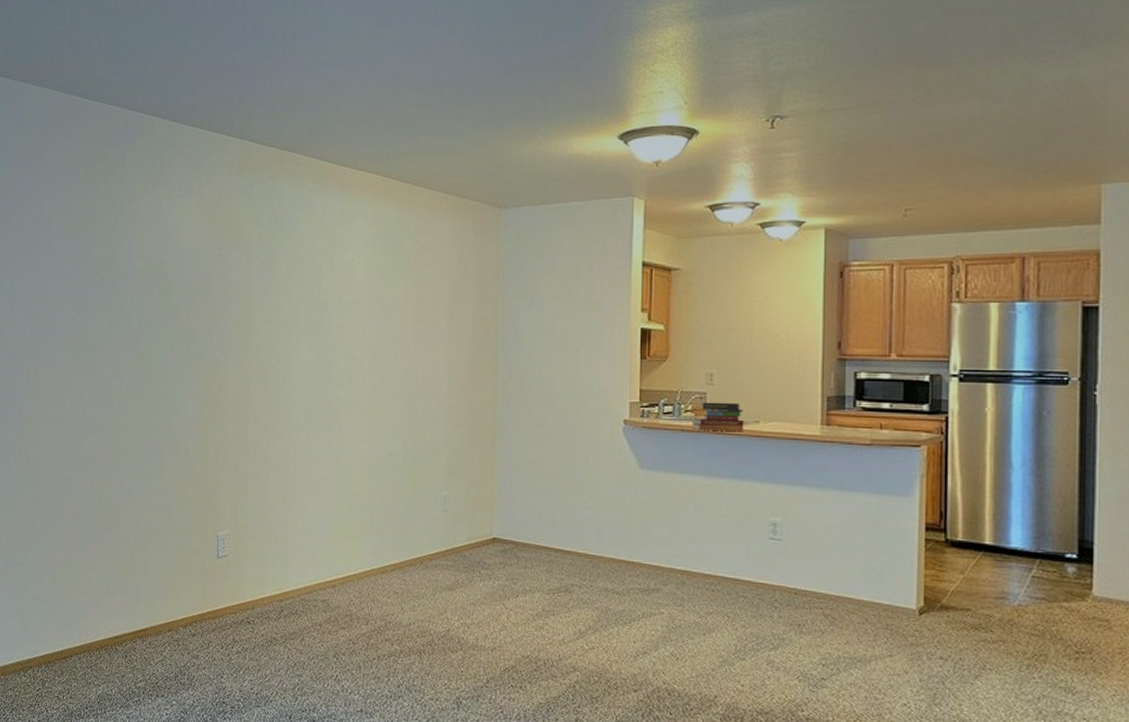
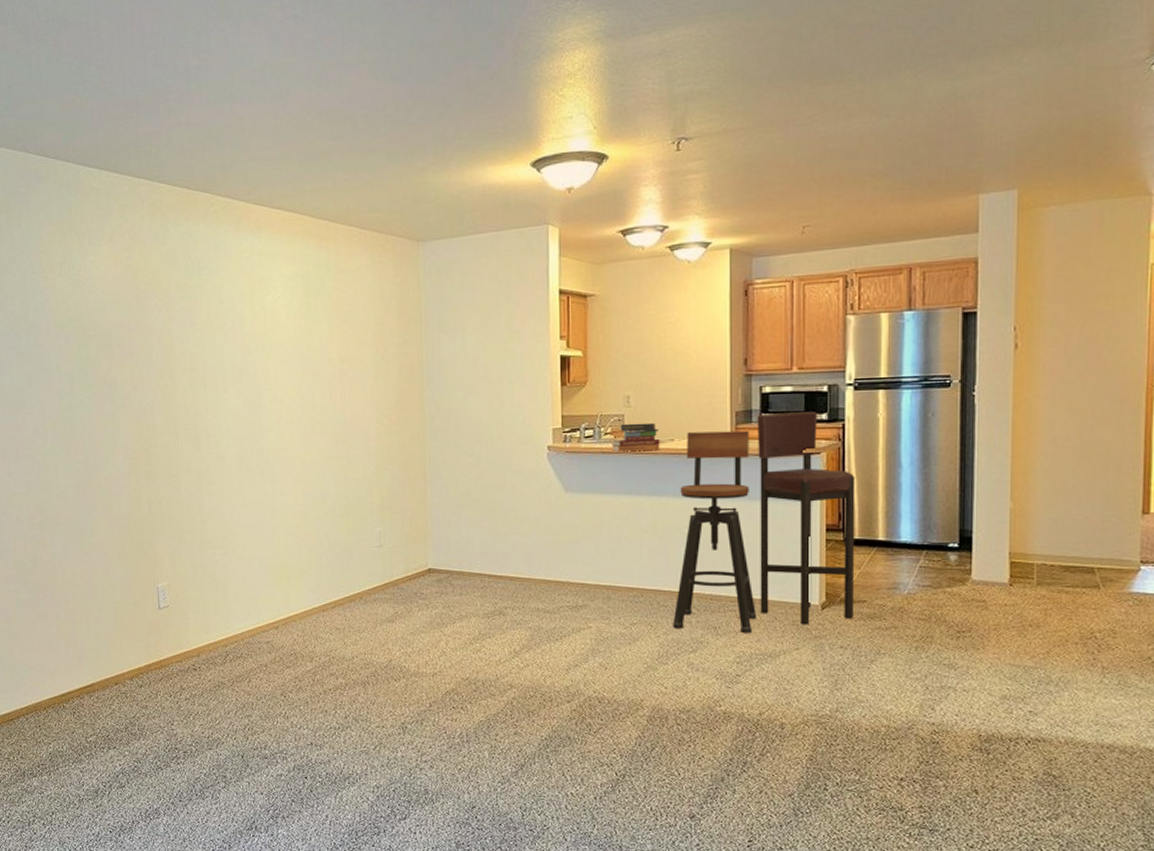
bar stool: none [752,415,846,635] -> present [673,430,757,634]
bar stool: none [850,400,960,630] -> present [757,412,856,625]

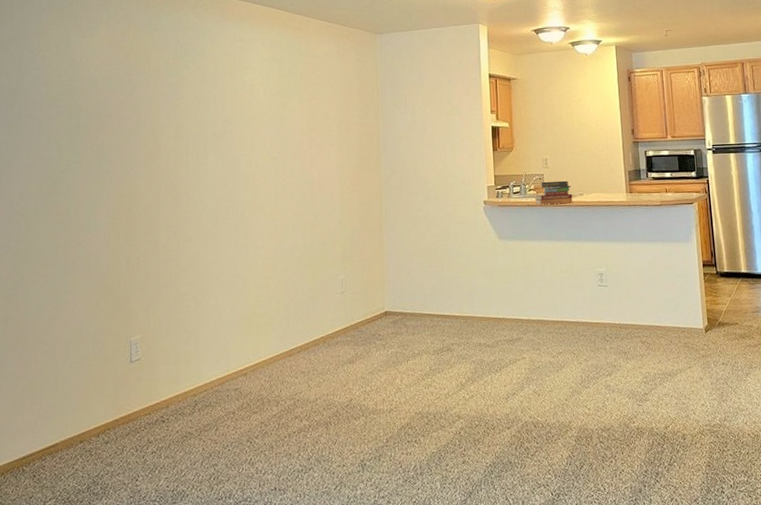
bar stool: present [673,430,757,634] -> none [590,186,657,357]
bar stool: present [757,412,856,625] -> none [644,170,730,346]

